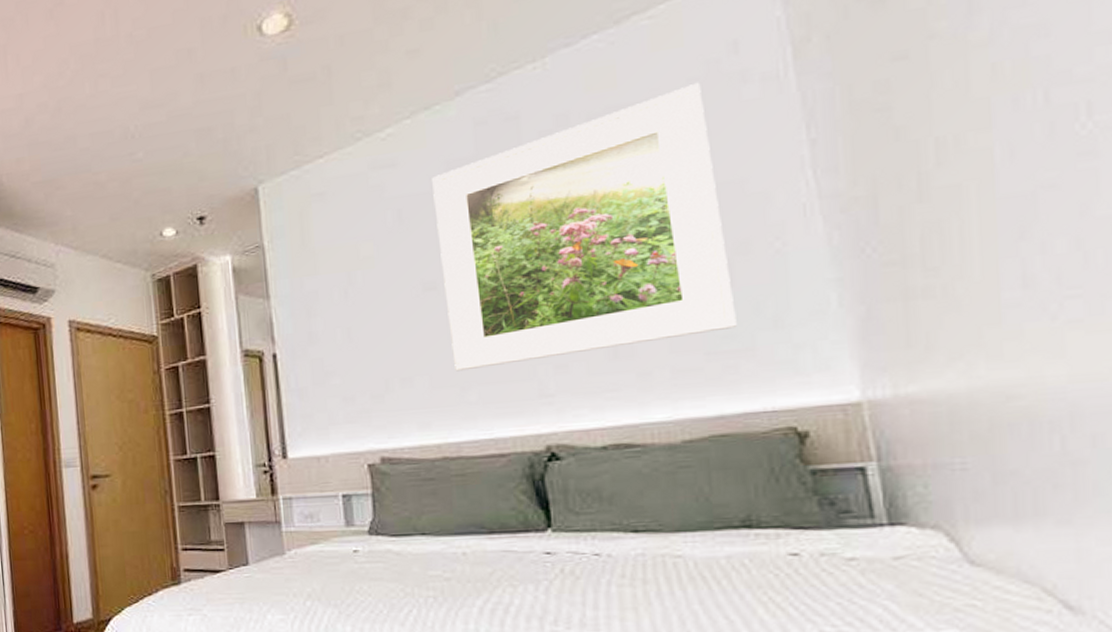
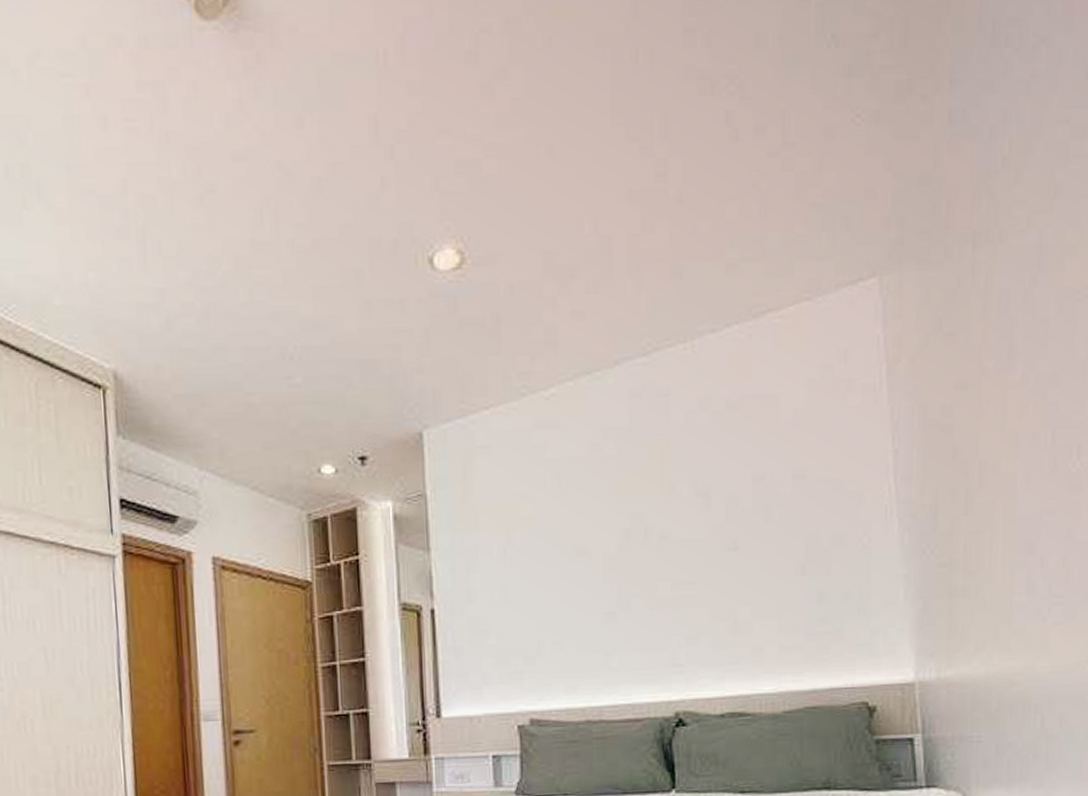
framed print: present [432,82,737,372] -> none [590,384,830,638]

